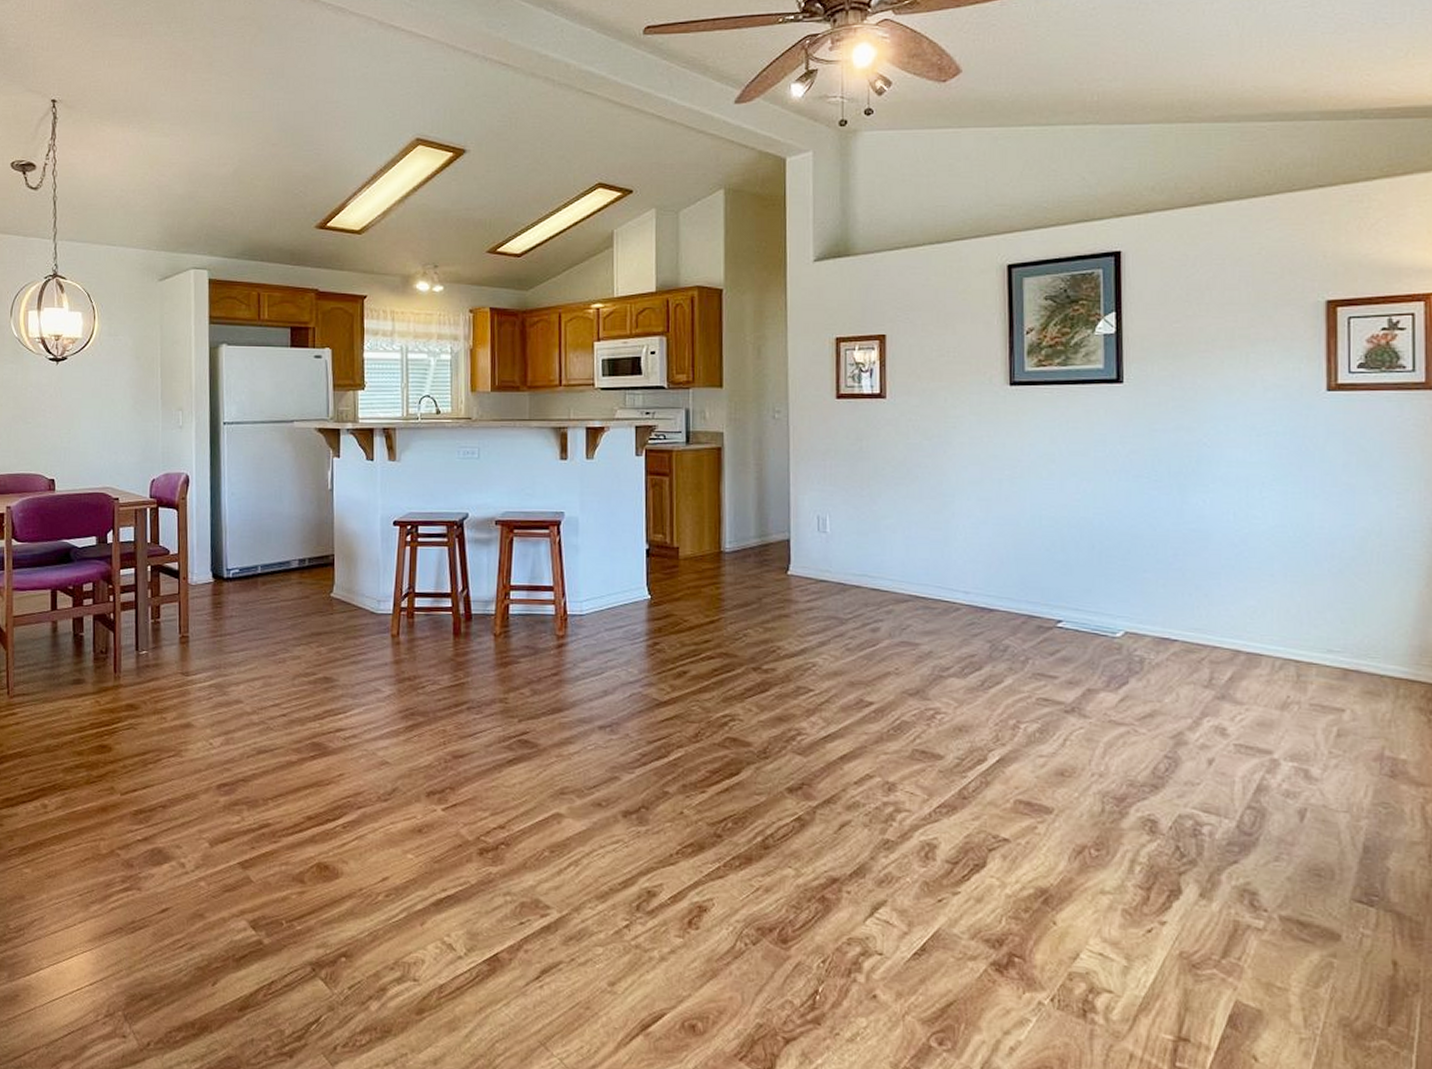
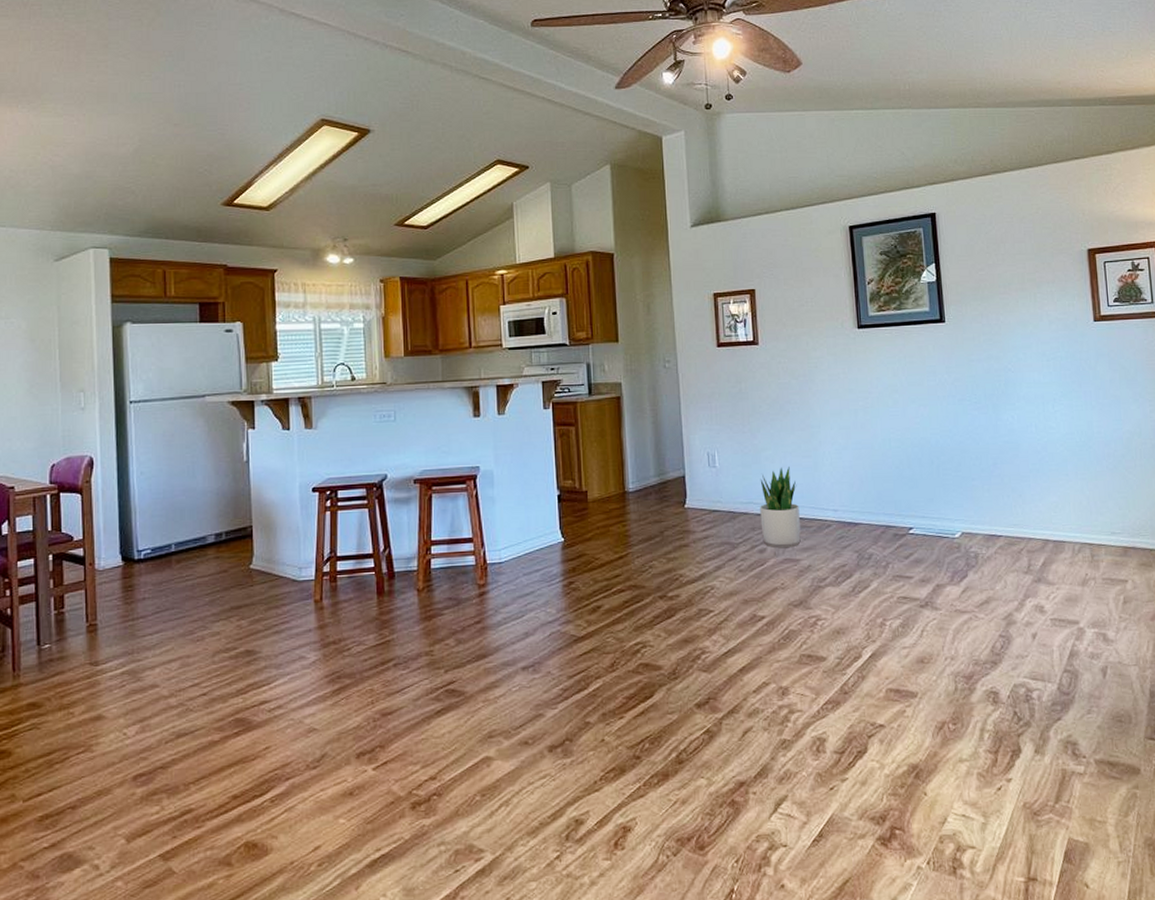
planter: none [875,538,923,630] -> present [760,467,801,549]

